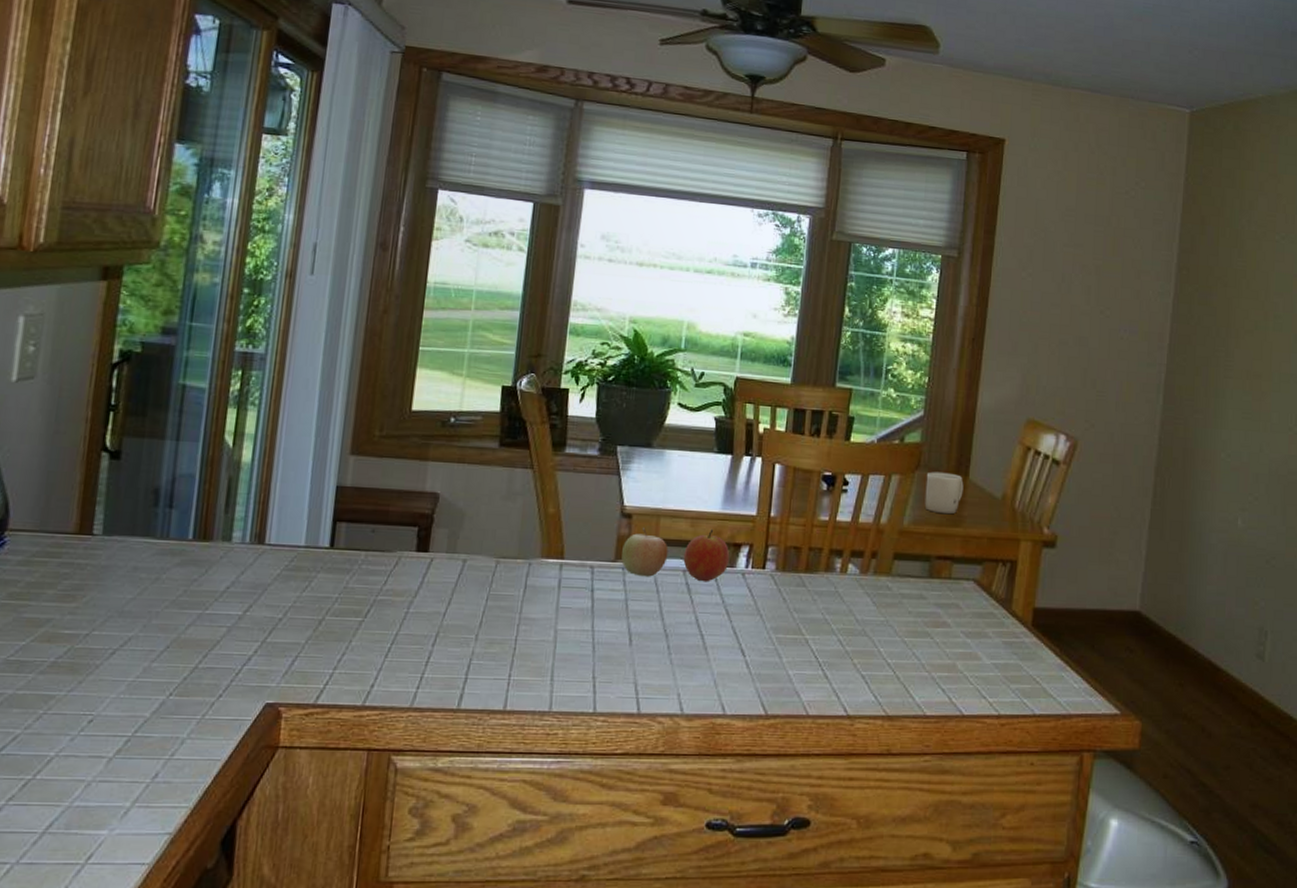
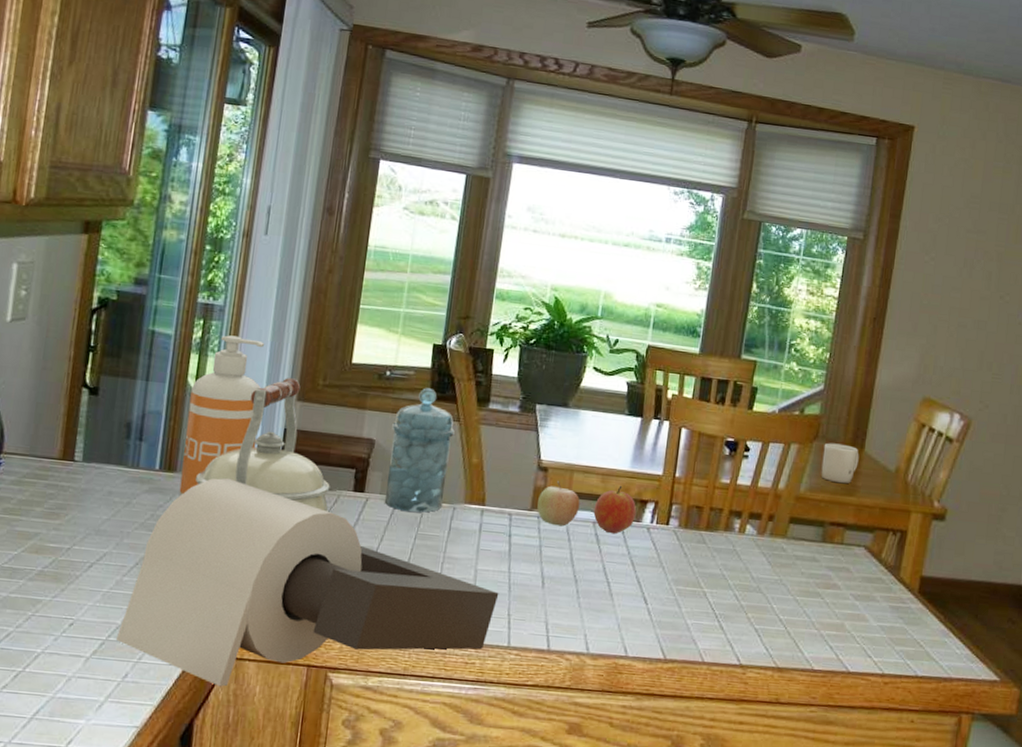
paper towel holder: none [143,544,582,780] -> present [115,478,499,687]
soap dispenser: none [215,386,313,567] -> present [178,335,265,496]
kettle: none [234,430,390,576] -> present [195,378,330,512]
canister: none [451,434,528,571] -> present [384,388,455,513]

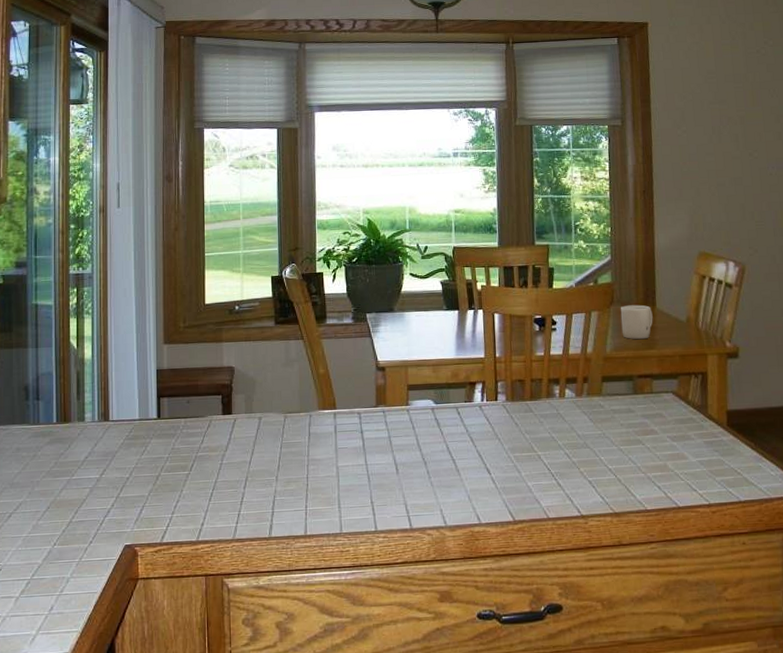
paper towel holder: present [115,478,499,687] -> none [39,420,361,606]
soap dispenser: present [178,335,265,496] -> none [74,297,135,442]
kettle: present [195,378,330,512] -> none [87,325,204,437]
canister: present [384,388,455,513] -> none [247,315,301,425]
fruit: present [537,480,580,527] -> none [381,376,418,417]
fruit: present [593,485,637,534] -> none [430,372,468,417]

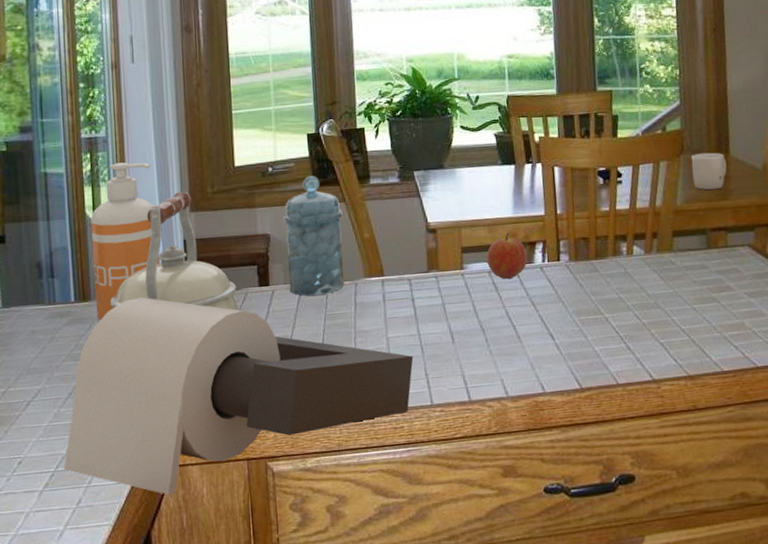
paper towel holder: none [39,420,361,606] -> present [63,296,414,495]
soap dispenser: none [74,297,135,442] -> present [91,162,160,322]
kettle: none [87,325,204,437] -> present [109,191,239,311]
canister: none [247,315,301,425] -> present [283,176,345,296]
fruit: none [430,372,468,417] -> present [486,232,528,280]

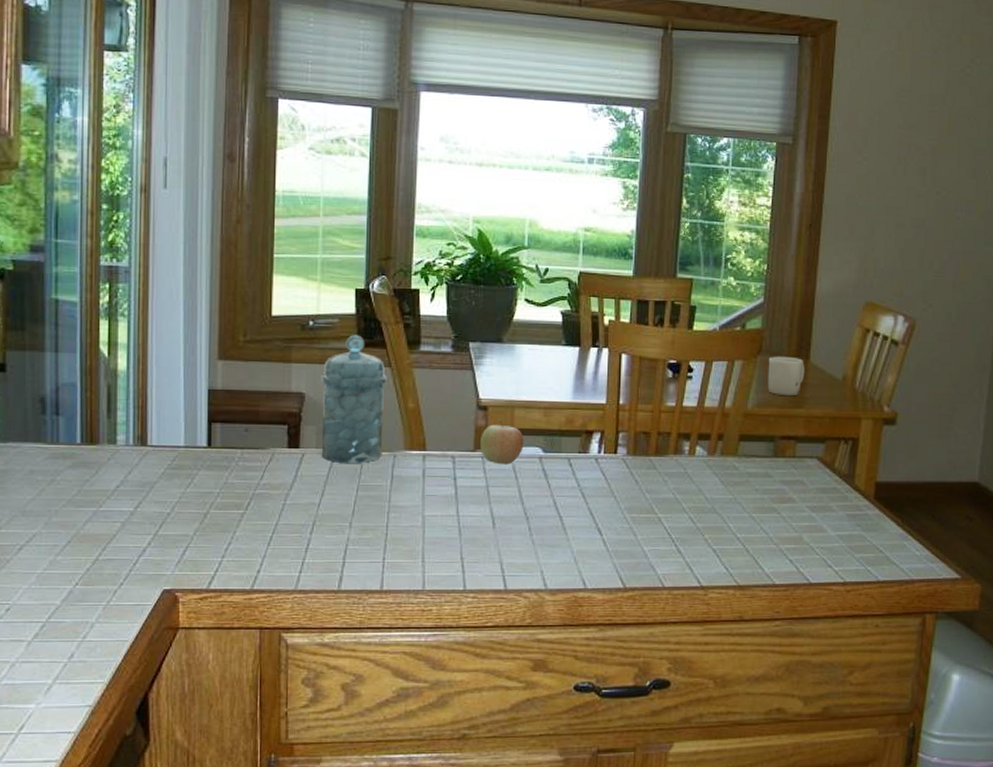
paper towel holder: present [63,296,414,495] -> none [56,445,450,658]
soap dispenser: present [91,162,160,322] -> none [104,297,180,468]
kettle: present [109,191,239,311] -> none [120,337,264,471]
fruit: none [433,238,473,282] -> present [480,418,524,465]
fruit: present [486,232,528,280] -> none [539,417,583,468]

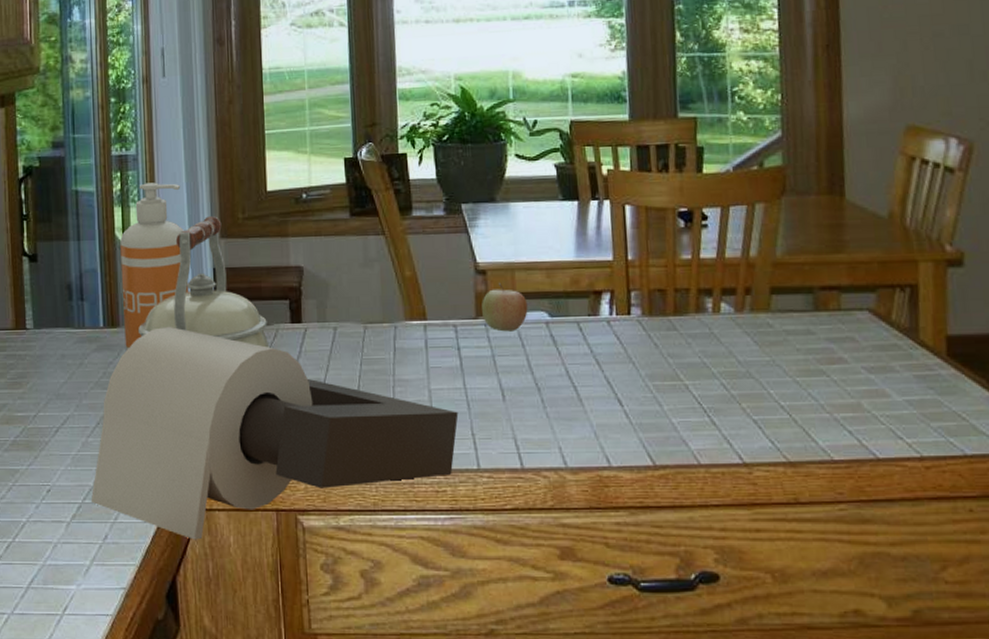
paper towel holder: none [56,445,450,658] -> present [90,326,459,540]
soap dispenser: none [104,297,180,468] -> present [120,182,189,350]
kettle: none [120,337,264,471] -> present [137,216,270,348]
canister: present [321,335,387,464] -> none [317,204,383,337]
mug: present [767,356,805,397] -> none [795,195,841,241]

